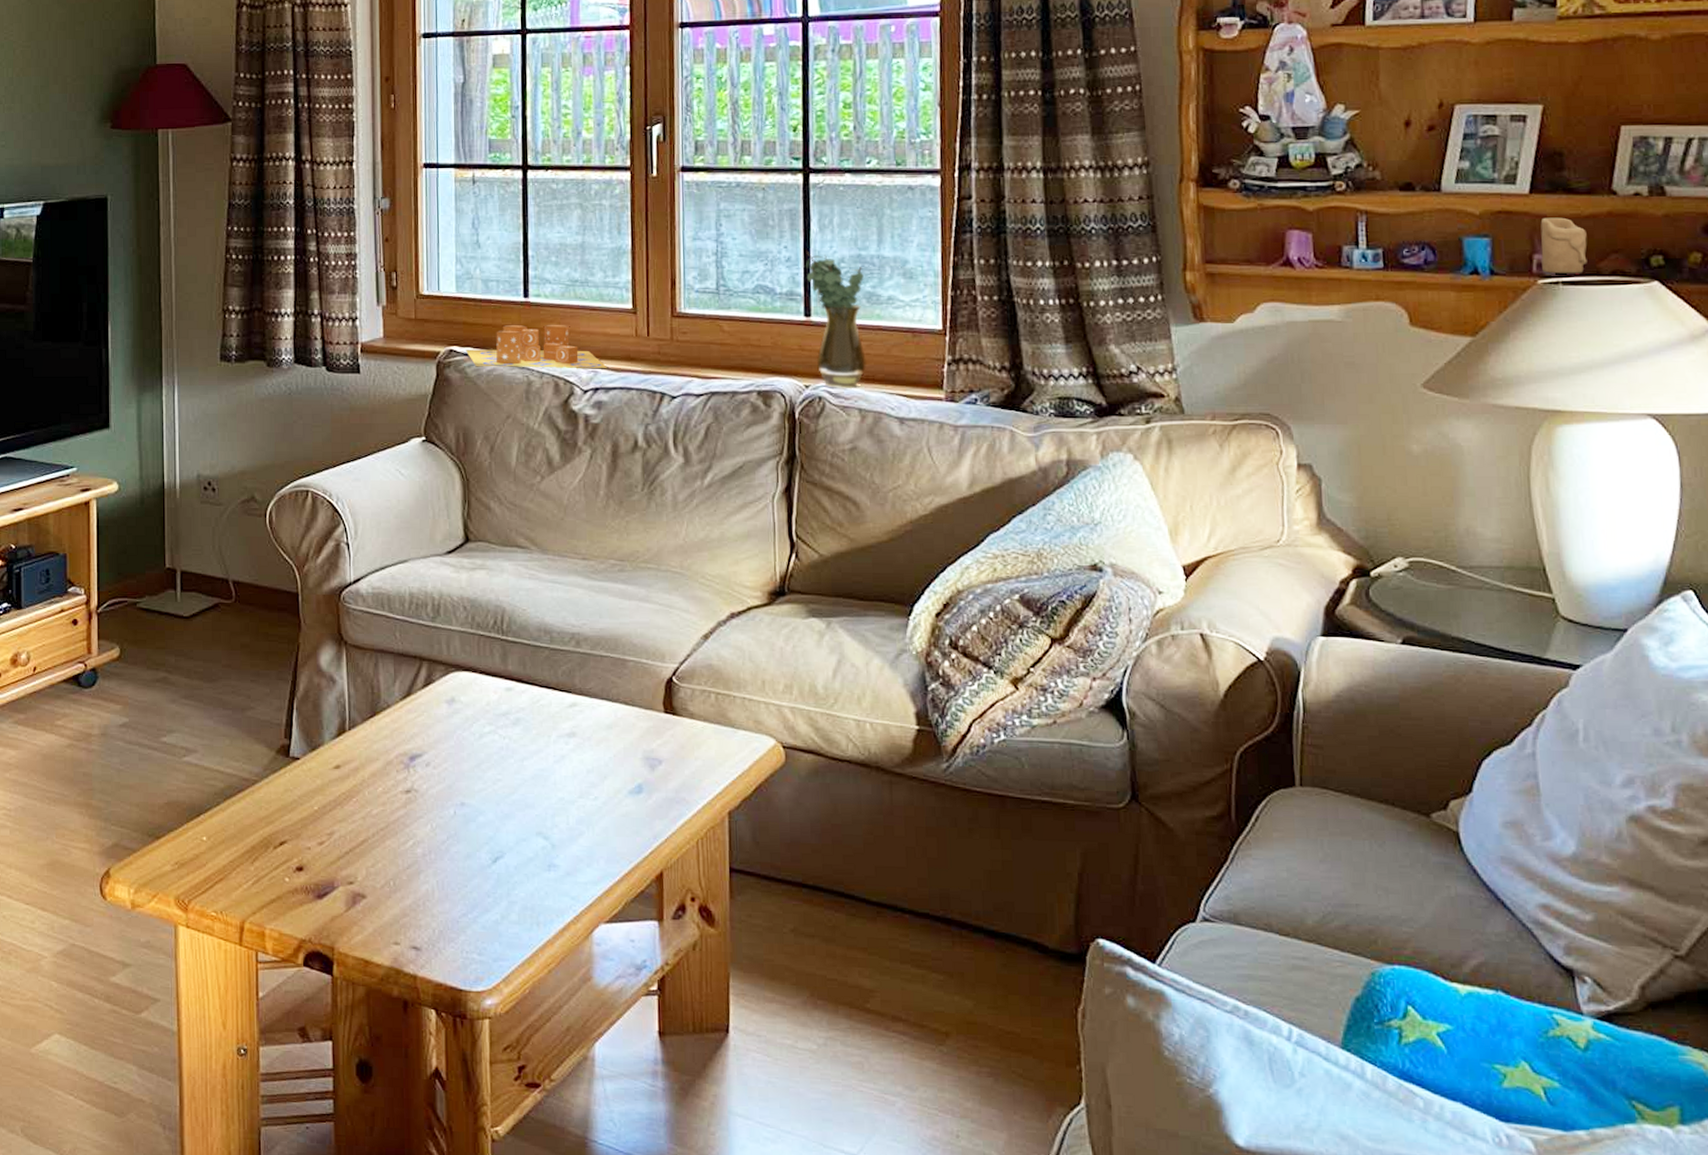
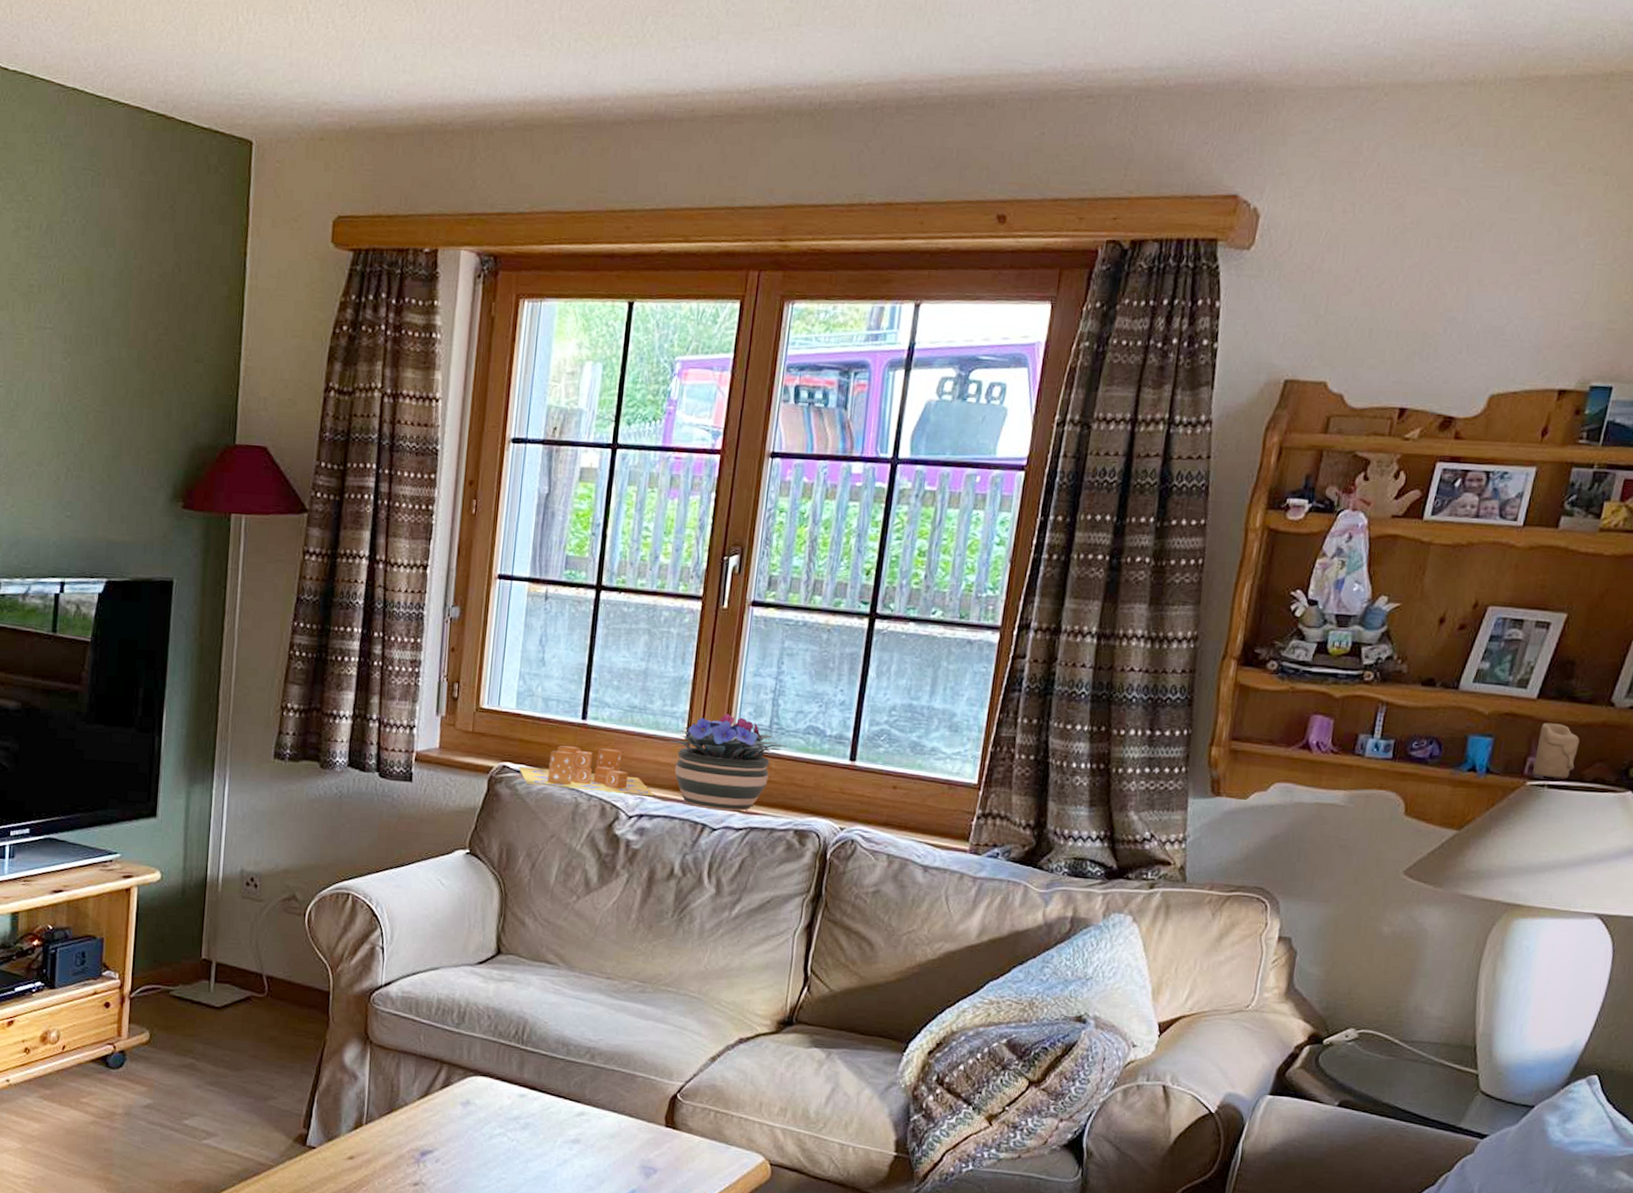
potted flower: none [615,280,738,377] -> present [669,713,787,812]
vase: present [804,251,866,389] -> none [854,696,912,835]

